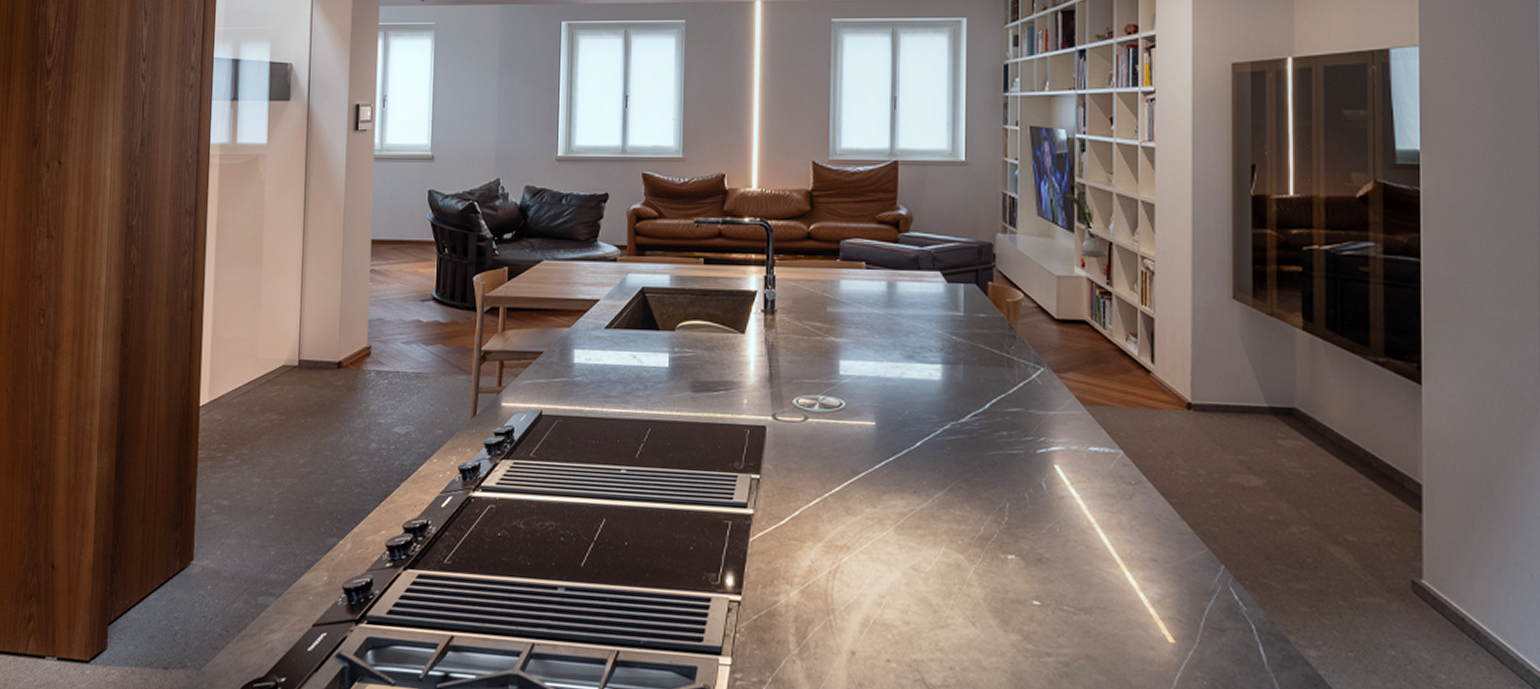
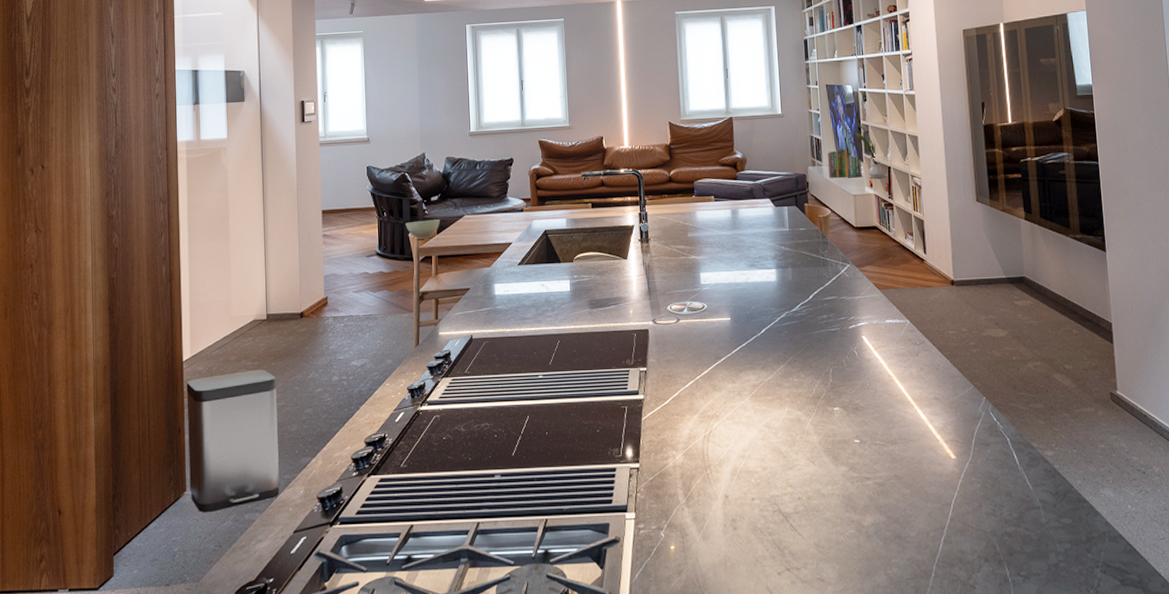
pedal bin: none [197,424,305,589] -> present [186,369,280,512]
bowl: none [470,262,514,287] -> present [405,219,441,240]
books: none [1024,213,1071,253] -> present [827,148,862,179]

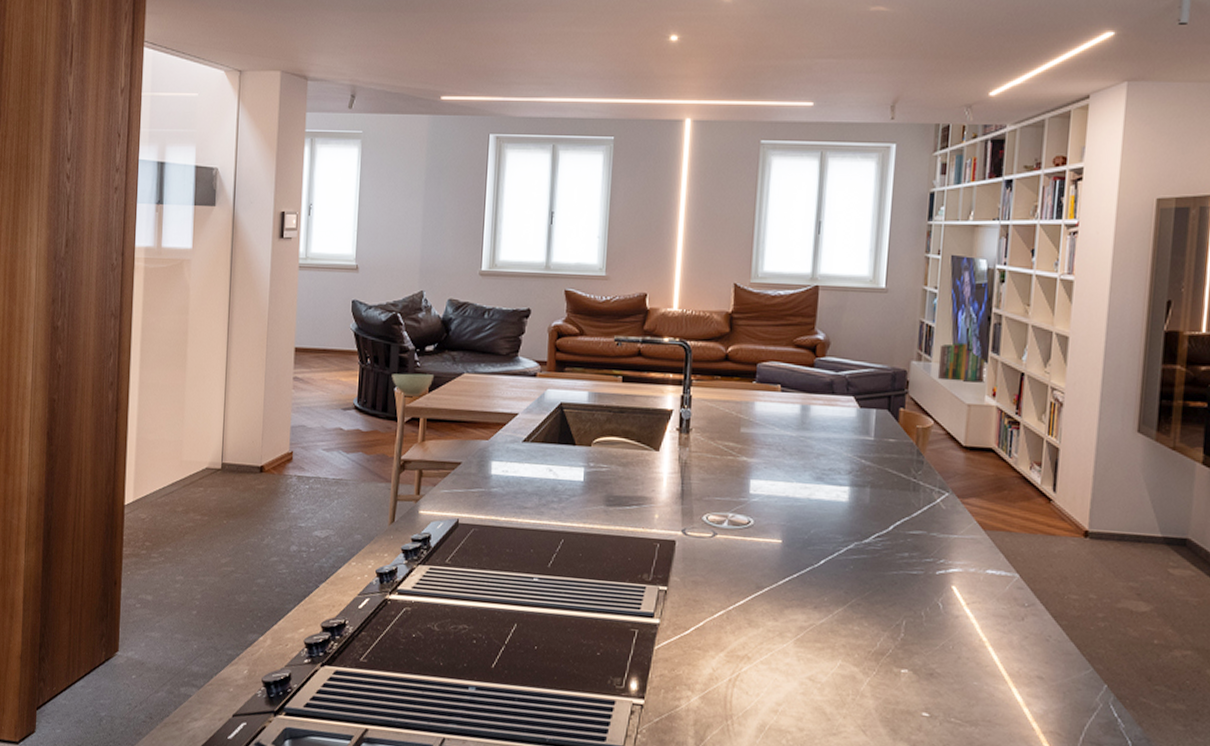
pedal bin: present [186,369,280,512] -> none [122,525,227,679]
house plant: present [854,123,887,179] -> none [981,310,1018,388]

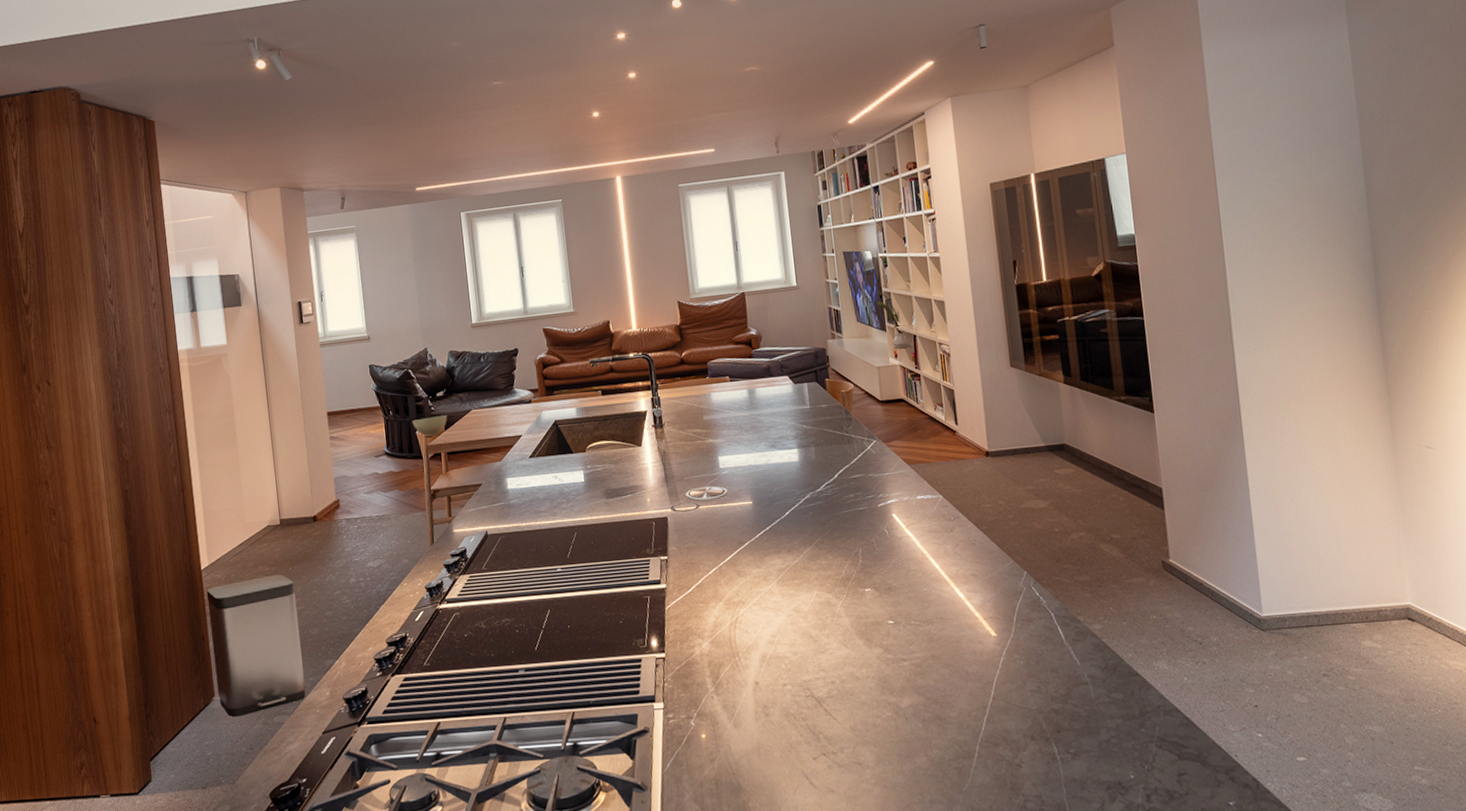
pedal bin: none [122,525,227,679] -> present [206,574,306,717]
books: present [937,342,985,383] -> none [847,318,886,352]
house plant: none [981,310,1018,388] -> present [876,291,913,350]

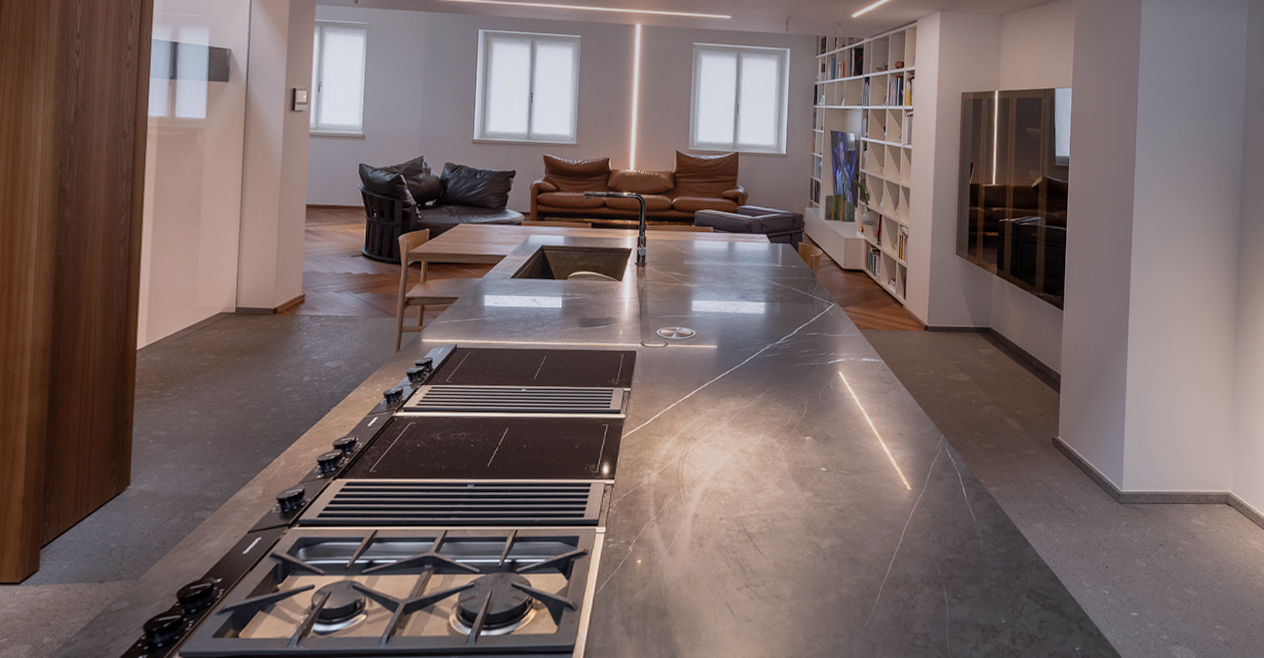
pedal bin: present [206,574,306,717] -> none [134,364,241,508]
bowl: present [412,415,448,438] -> none [396,224,434,245]
books: none [847,318,886,352] -> present [824,193,856,222]

